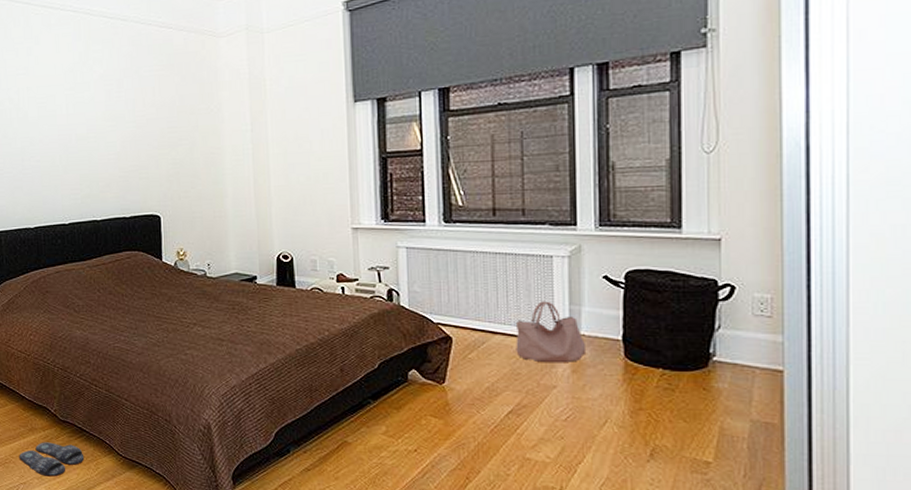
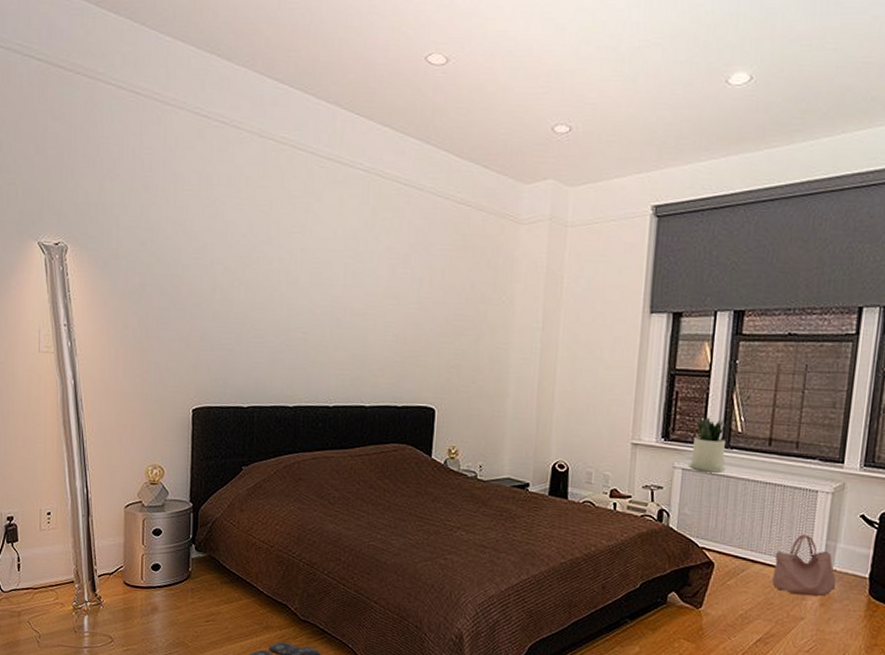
planter: none [412,193,452,248] -> present [688,415,727,473]

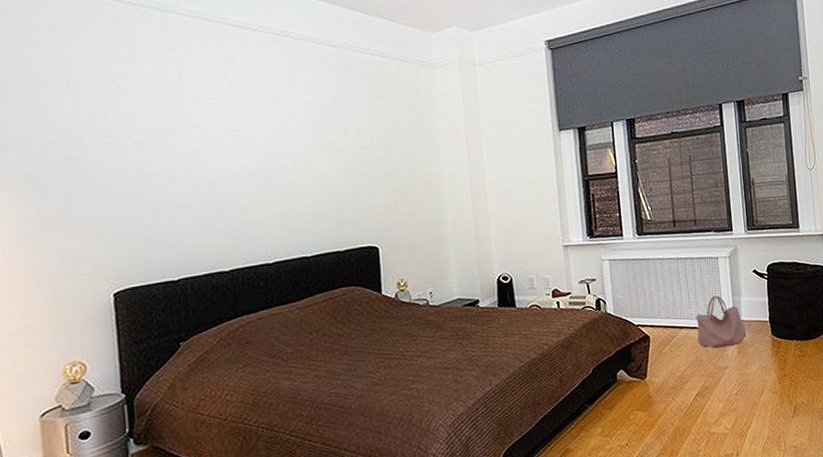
planter: present [688,415,727,473] -> none [613,210,645,259]

